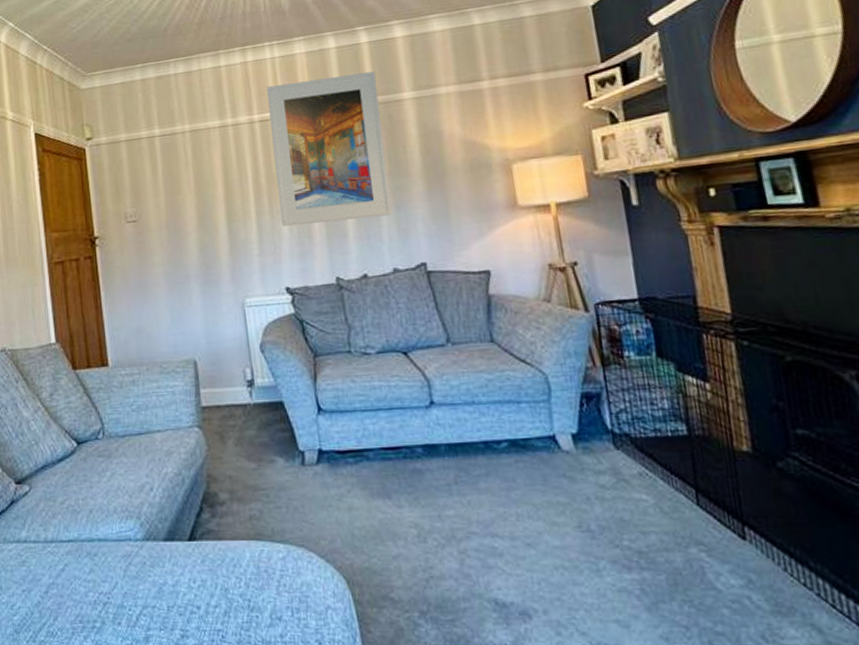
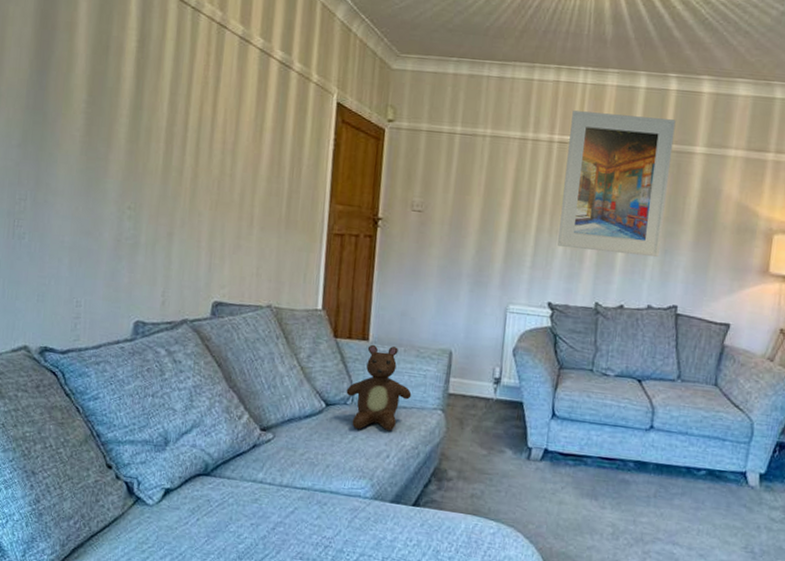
teddy bear: none [95,367,164,464] -> present [346,344,412,431]

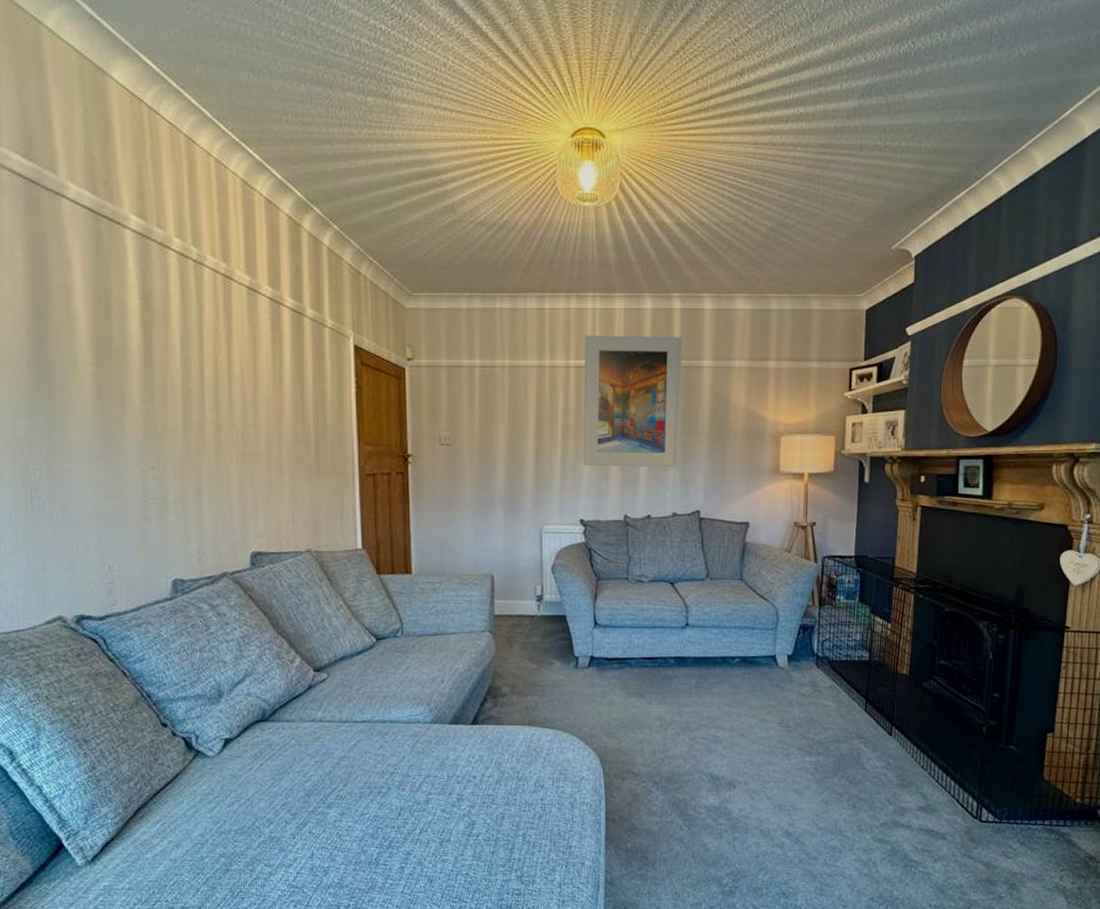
teddy bear: present [346,344,412,431] -> none [395,577,459,658]

